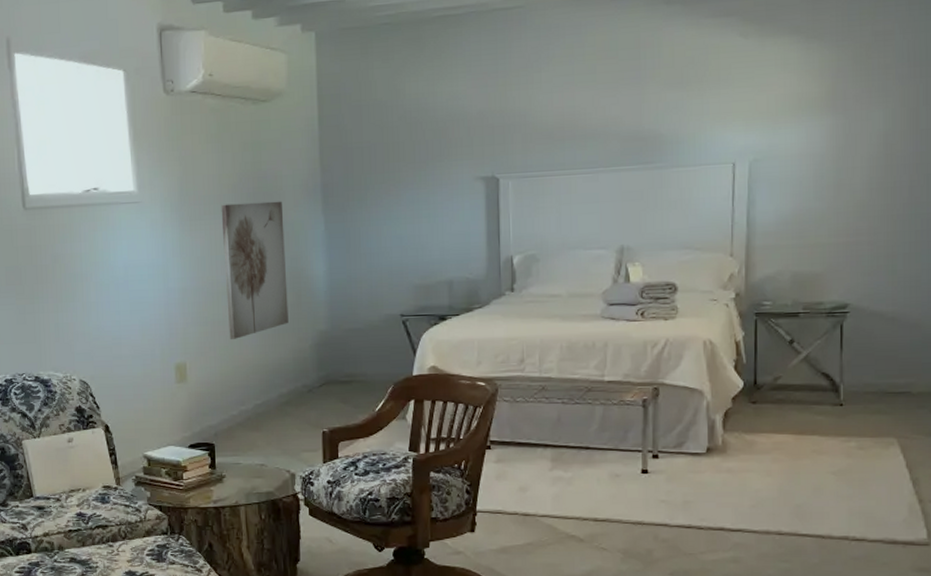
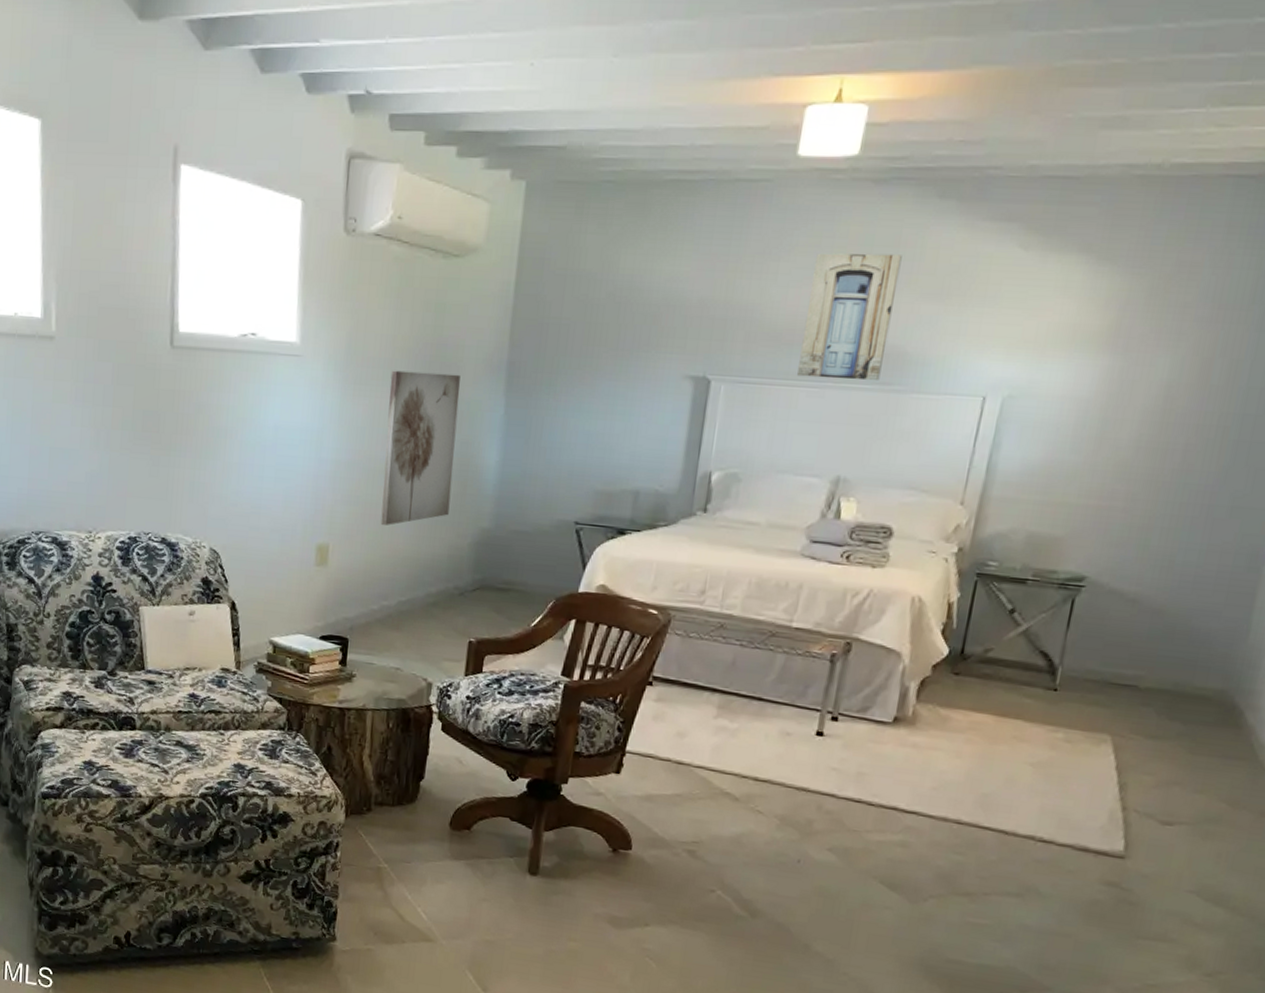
wall art: none [571,54,644,166] -> present [797,253,902,382]

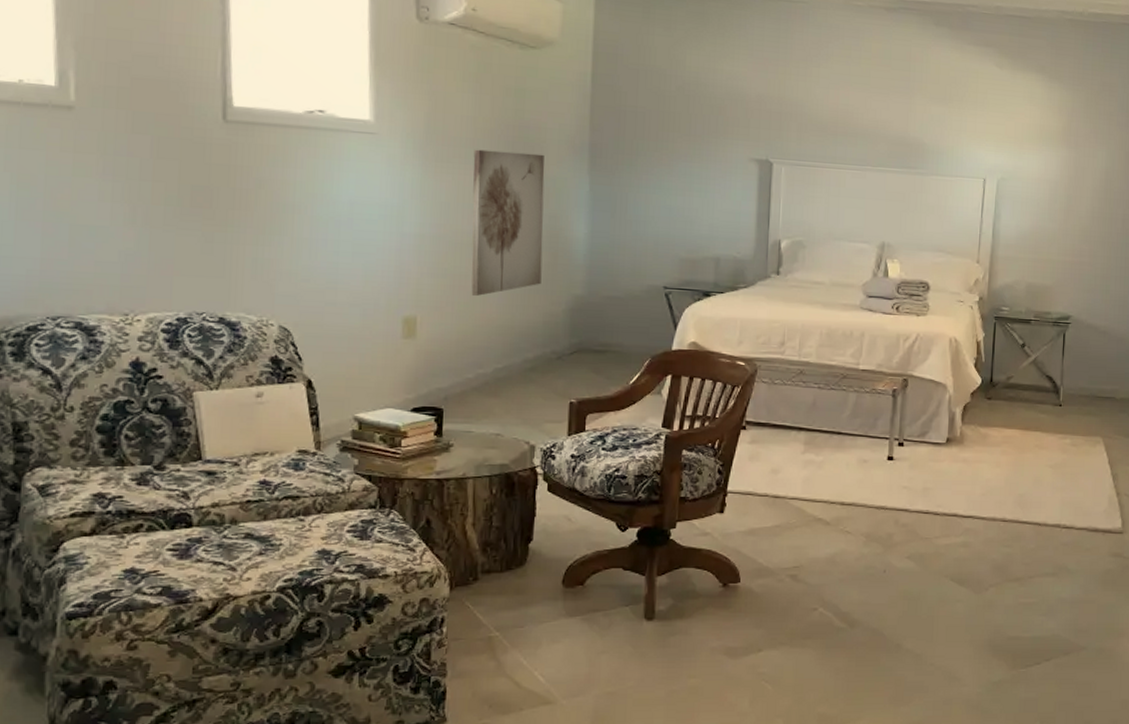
wall art: present [797,253,902,382] -> none [843,62,913,166]

